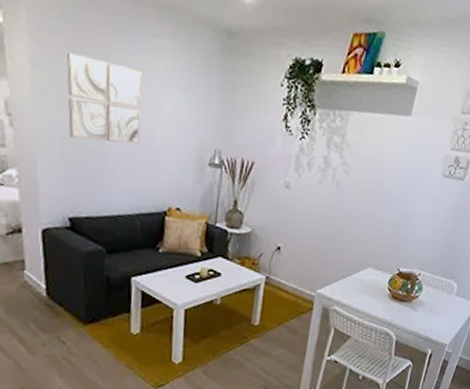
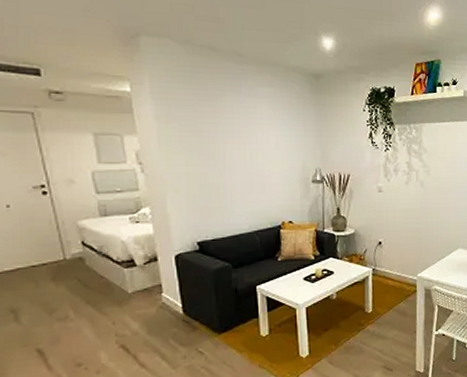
wall art: present [67,53,142,145] -> none [186,108,253,175]

